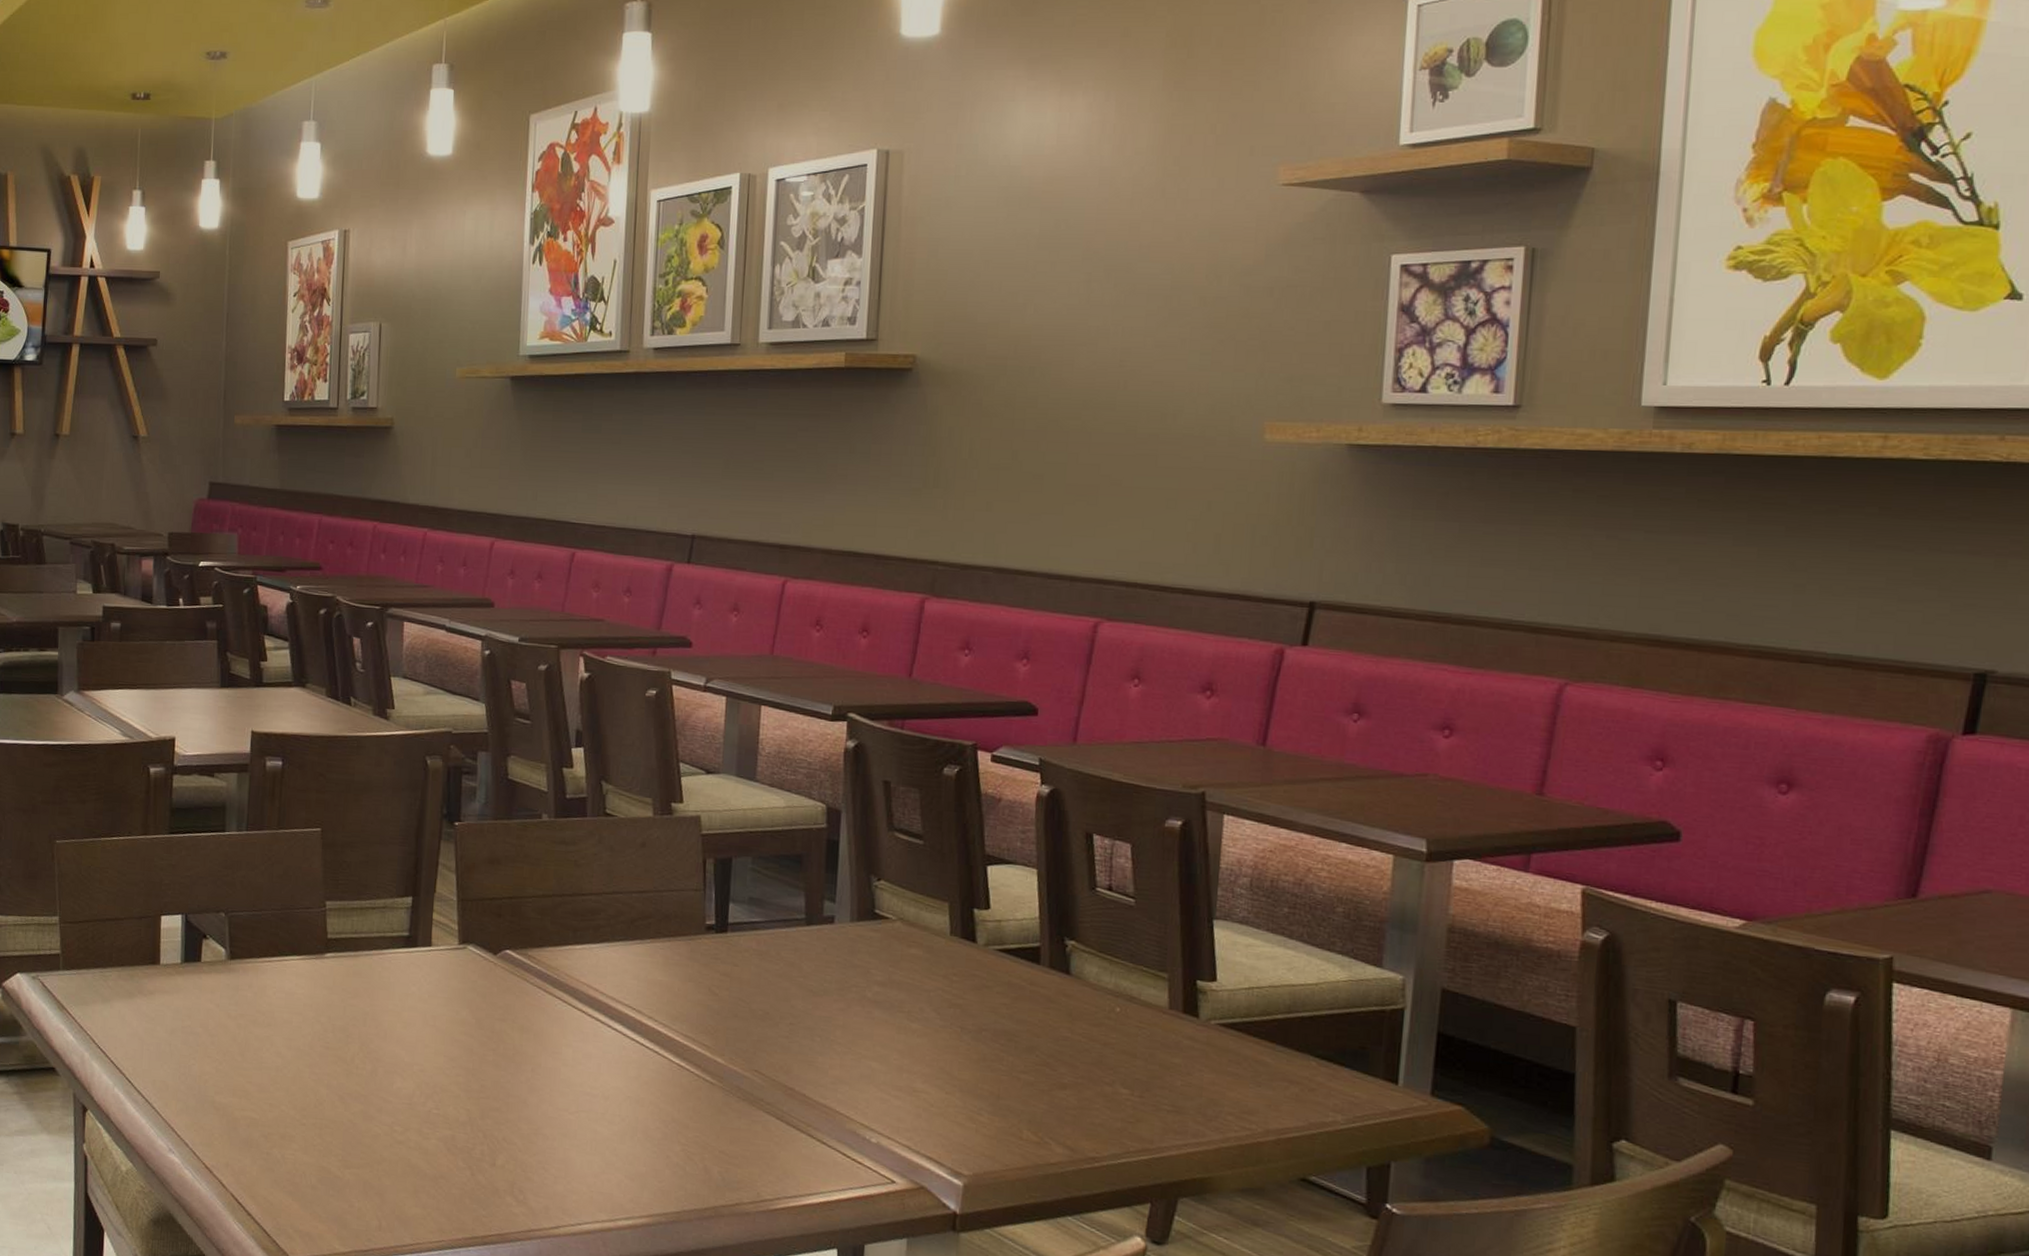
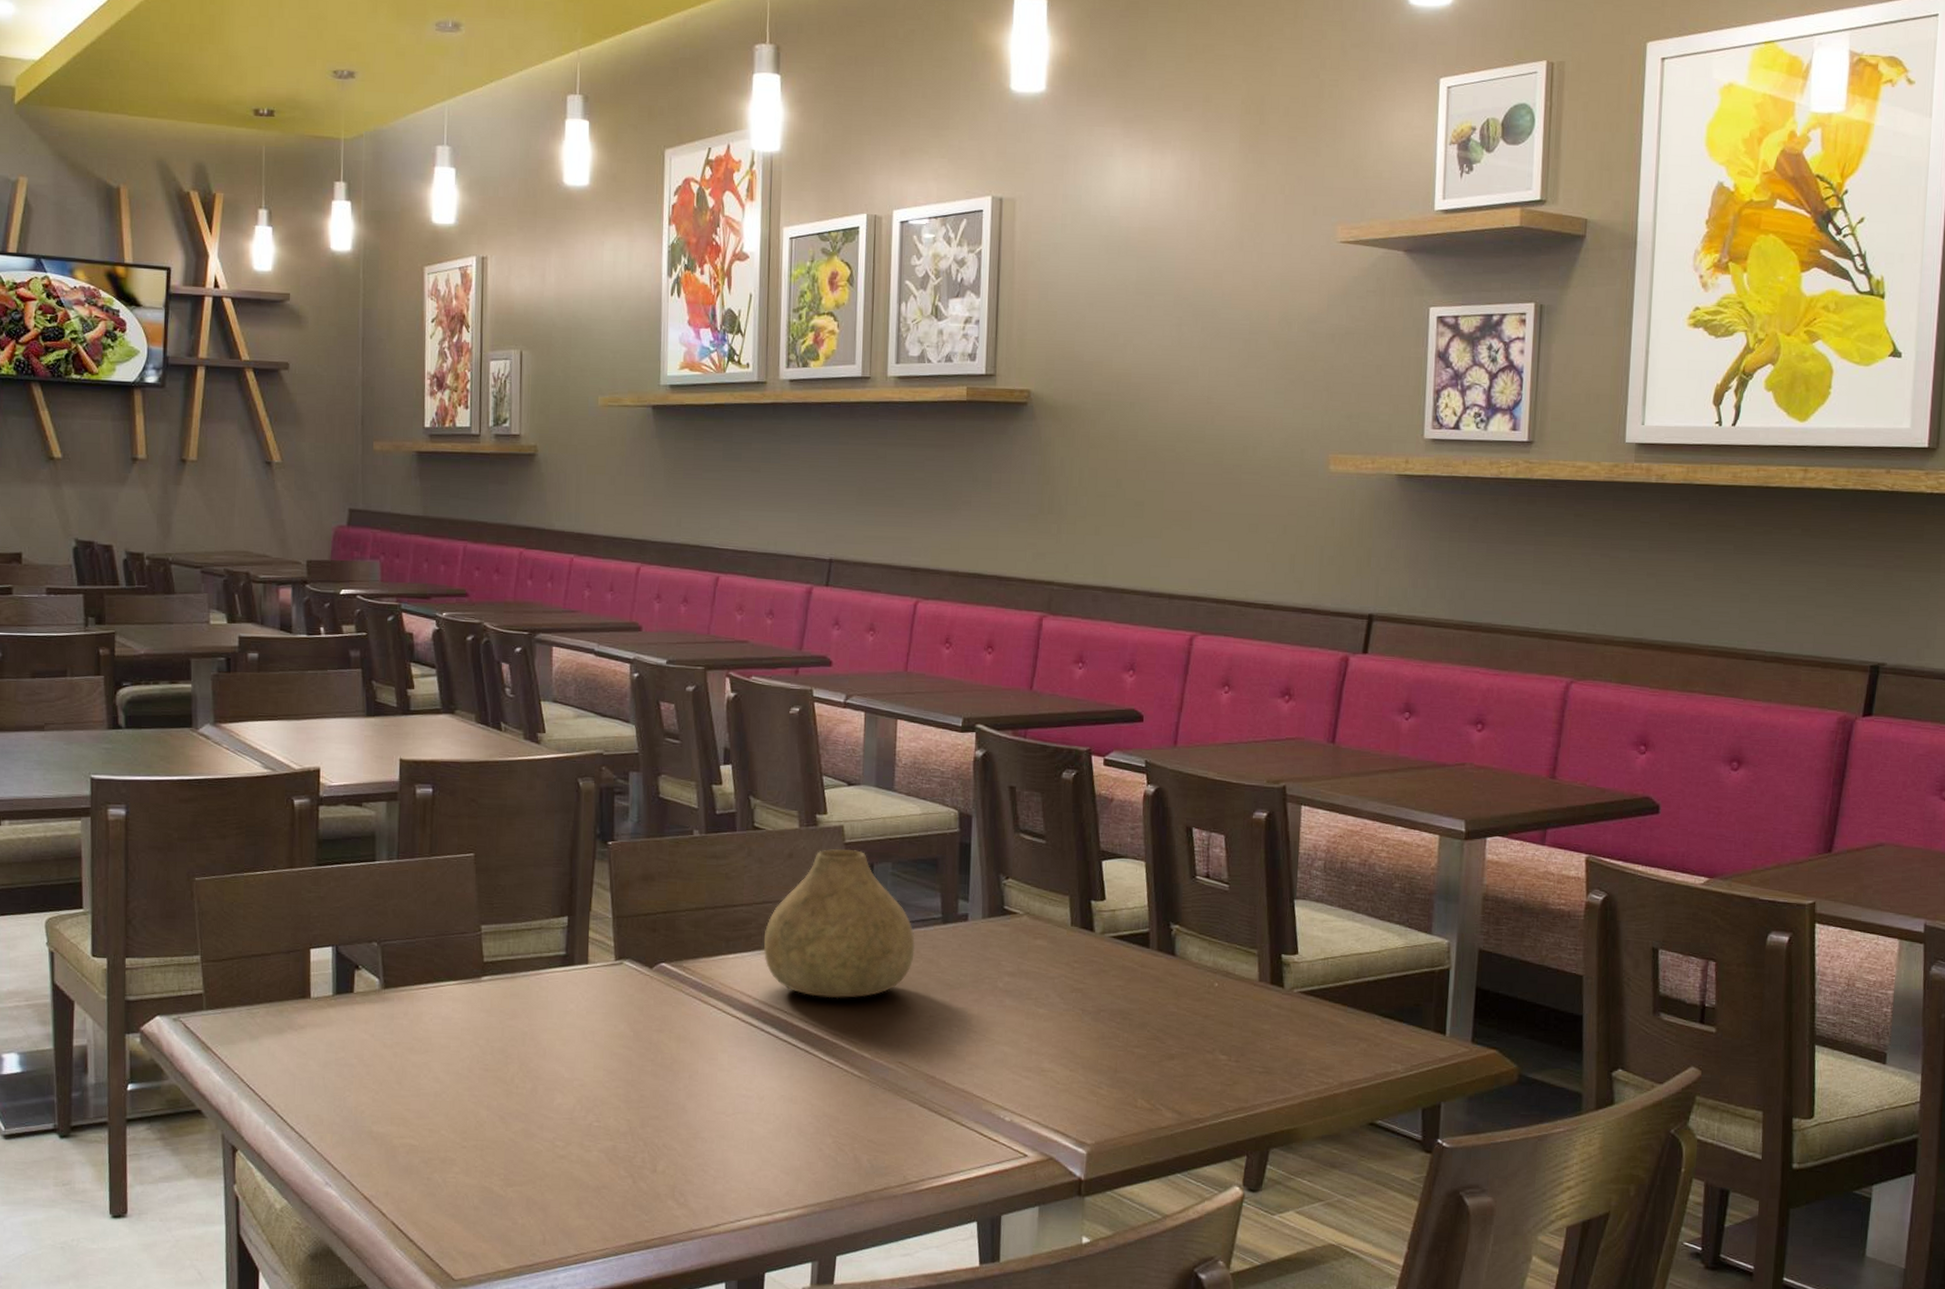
vase: none [612,840,775,999] -> present [763,849,915,999]

